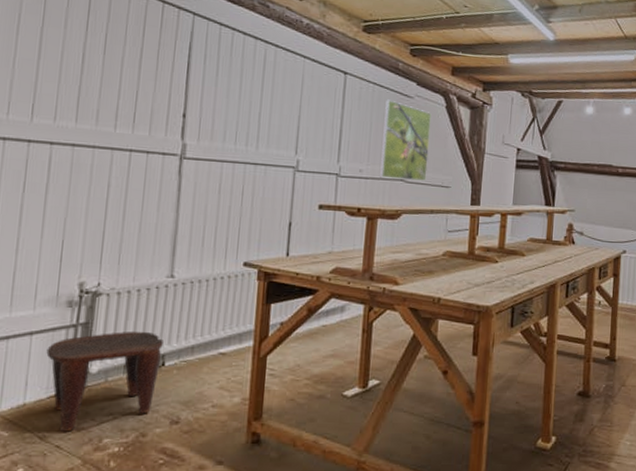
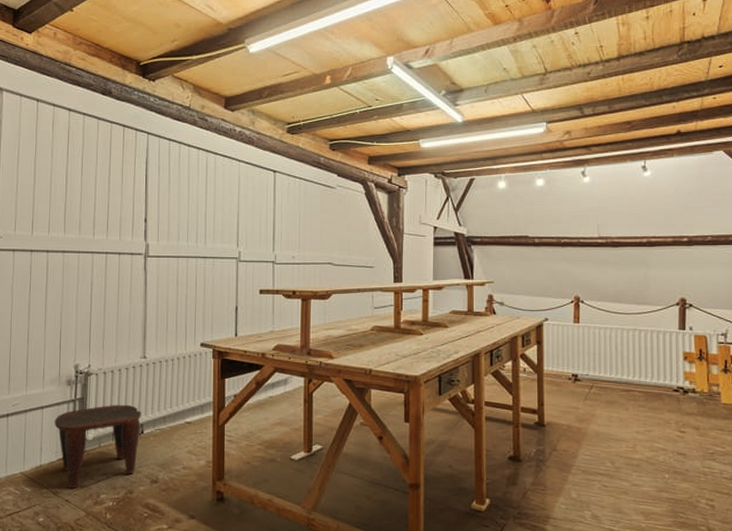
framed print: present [379,99,432,181] -> none [309,191,352,263]

